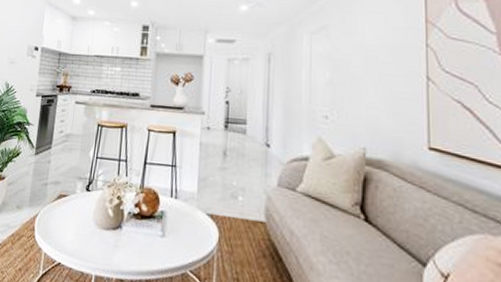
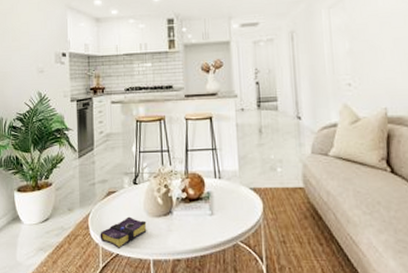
book: none [44,224,94,257] -> present [100,216,147,248]

